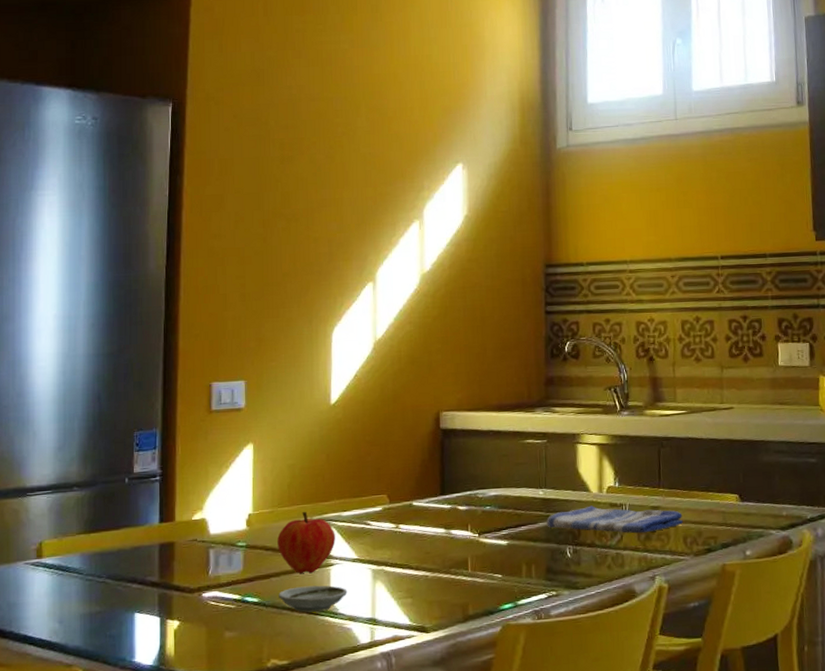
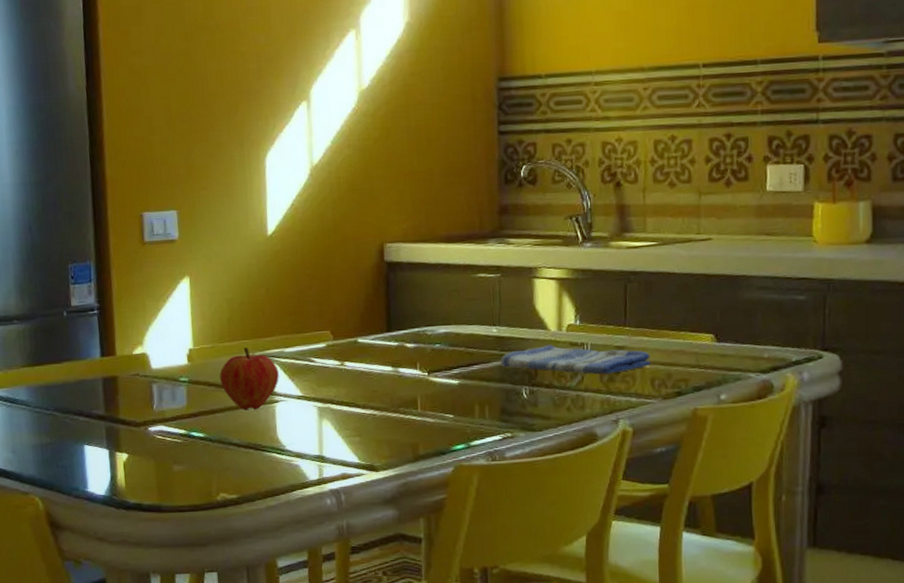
saucer: present [278,585,348,613] -> none [224,421,294,449]

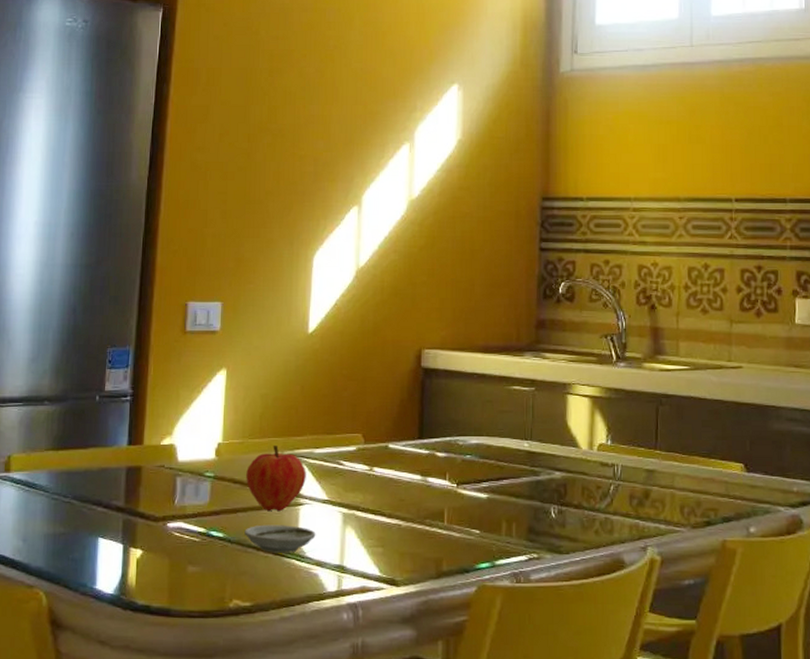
saucer: none [224,421,294,449] -> present [244,524,316,553]
dish towel: present [501,344,651,375] -> none [531,463,680,498]

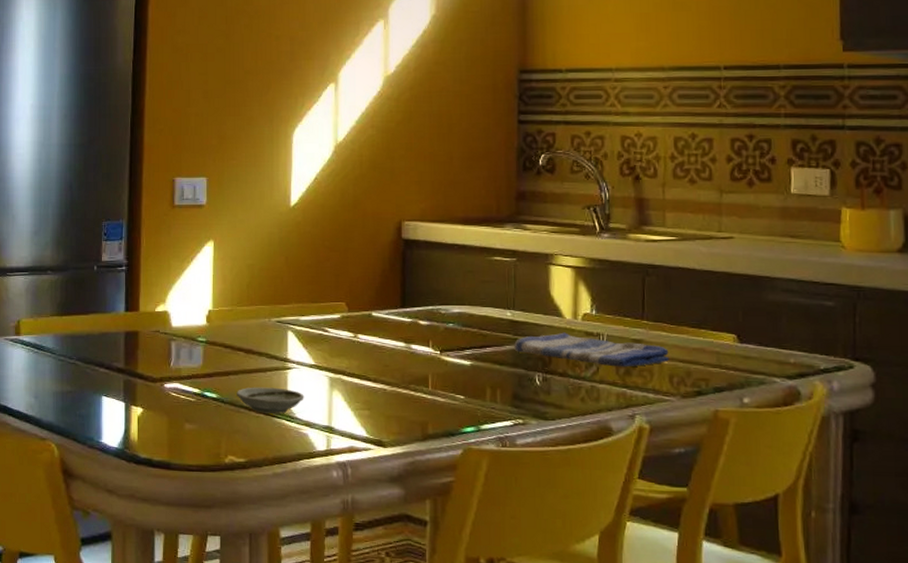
fruit: present [246,444,306,512] -> none [236,312,293,375]
dish towel: none [531,463,680,498] -> present [514,332,669,367]

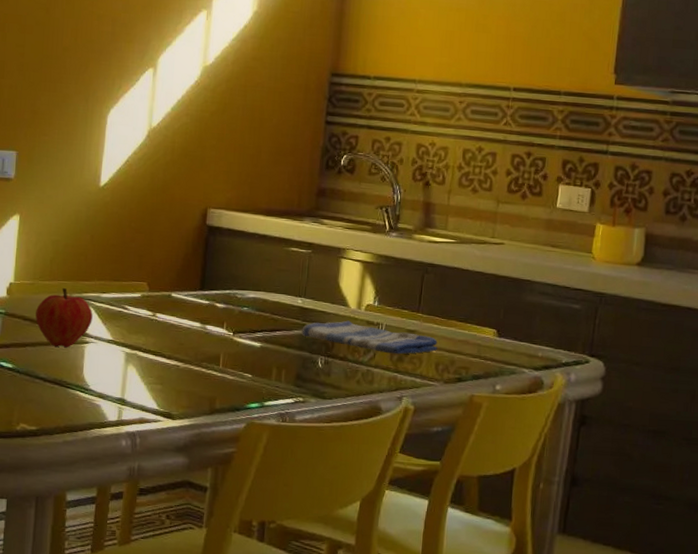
fruit: none [236,312,293,375] -> present [35,287,93,348]
saucer: present [237,387,304,414] -> none [32,359,100,386]

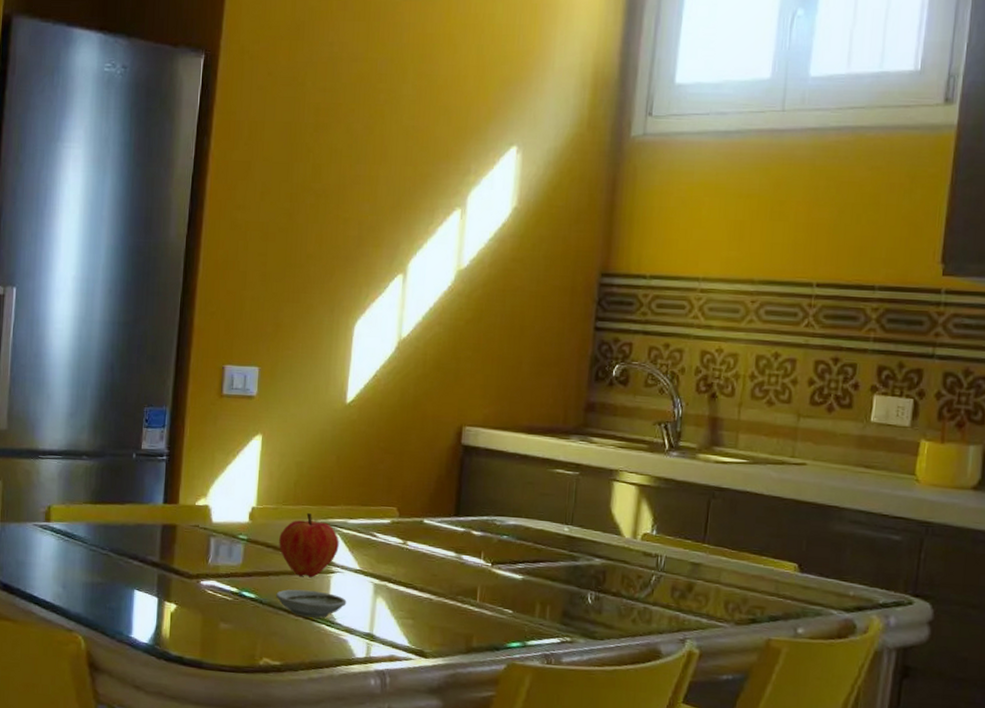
saucer: none [32,359,100,386] -> present [276,589,347,618]
dish towel: present [302,320,438,355] -> none [568,551,727,591]

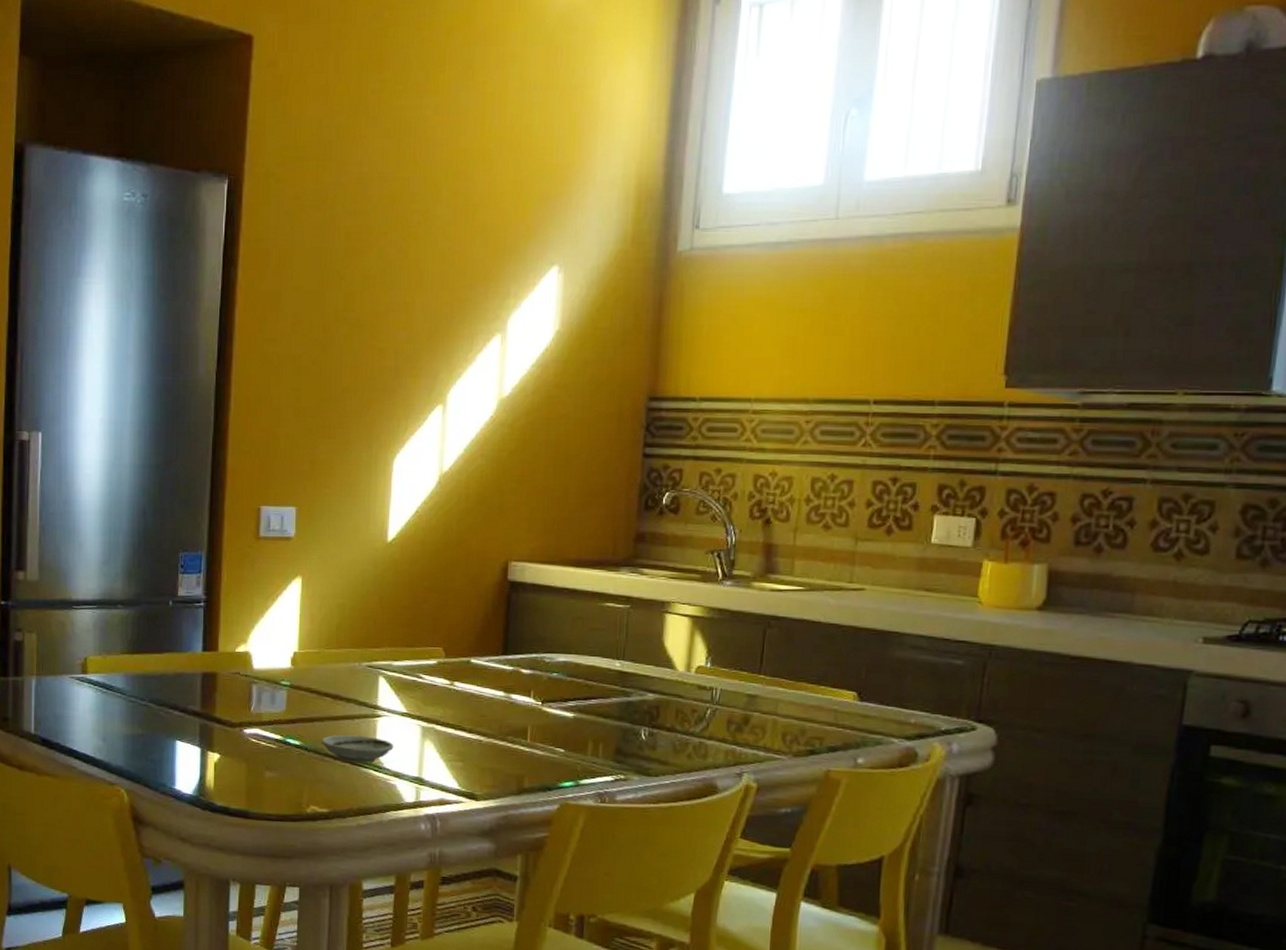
fruit: present [279,512,339,578] -> none [323,655,384,723]

